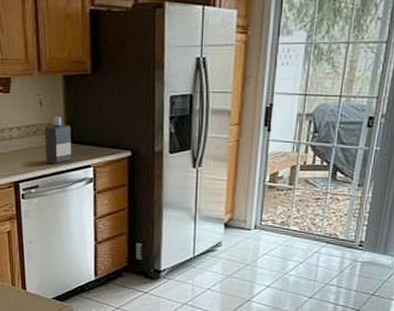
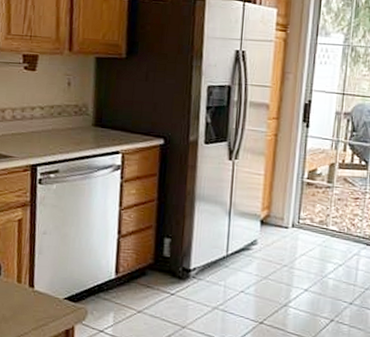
bottle: present [44,116,72,165] -> none [69,98,100,149]

